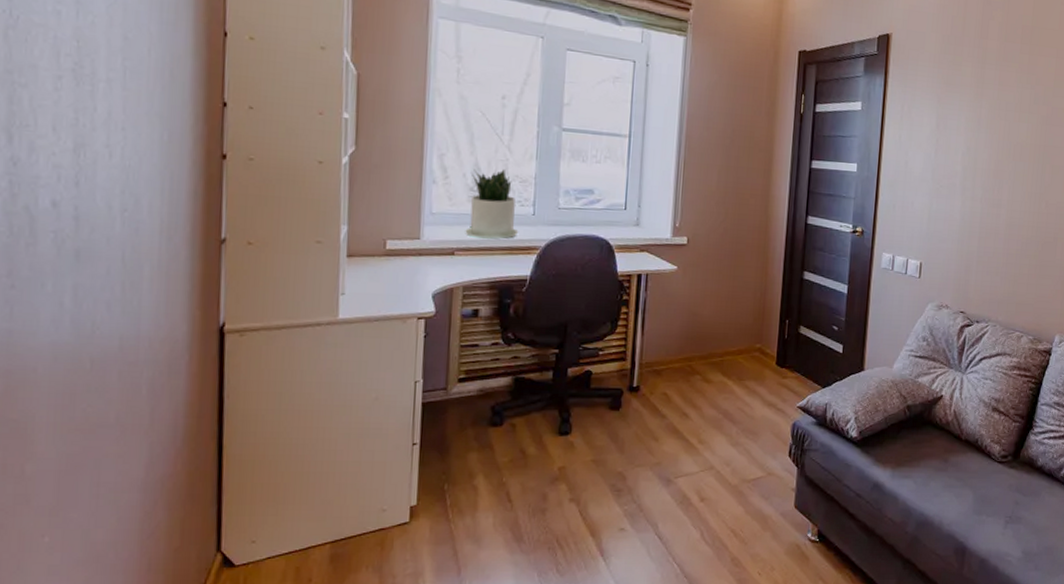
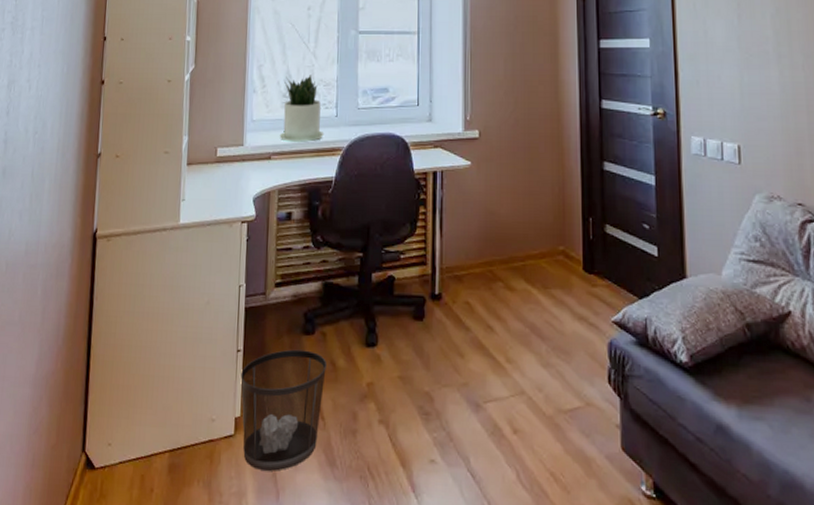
waste bin: none [417,440,515,551] -> present [240,349,326,471]

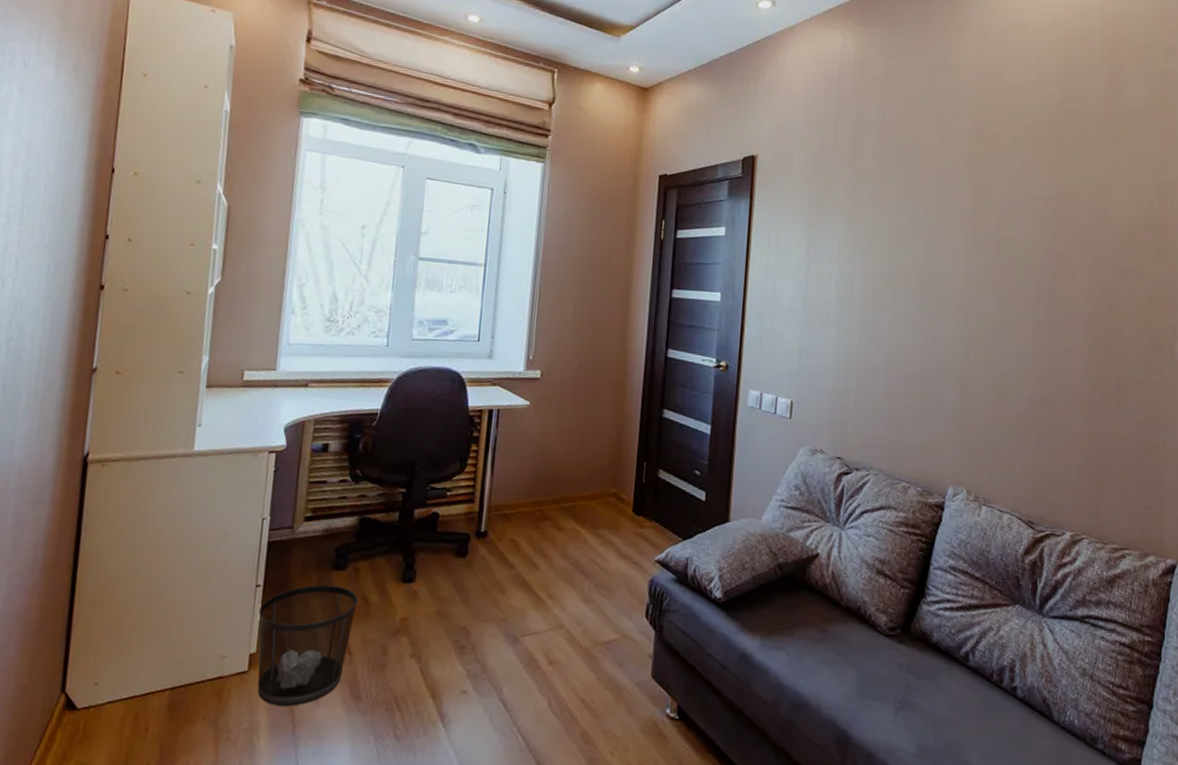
planter: present [279,75,324,143] -> none [319,298,372,372]

